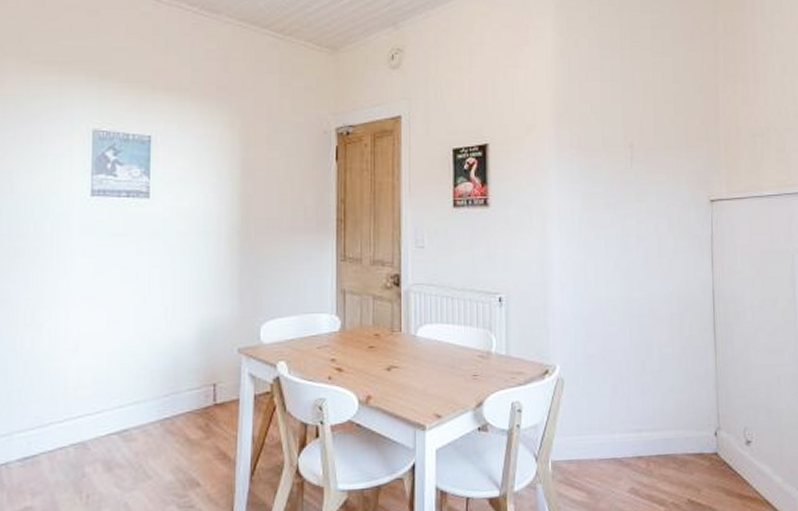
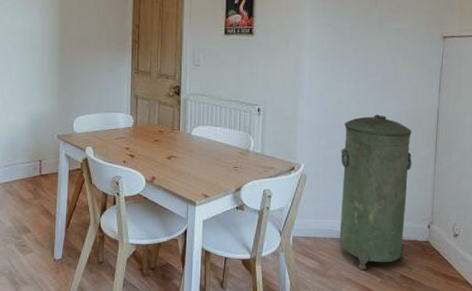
trash can: none [603,297,690,499] -> present [339,114,412,270]

